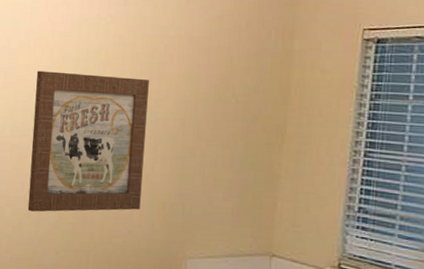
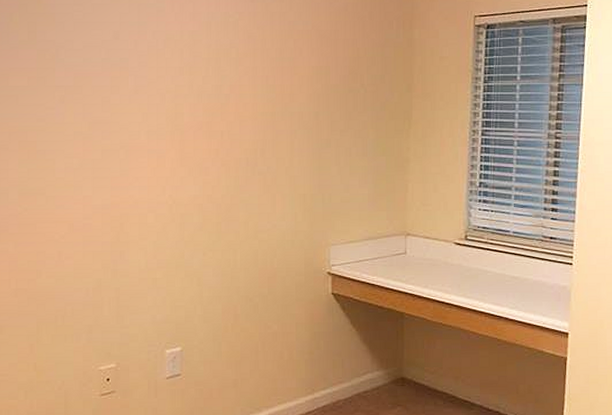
wall art: present [27,71,149,212] -> none [168,72,282,215]

